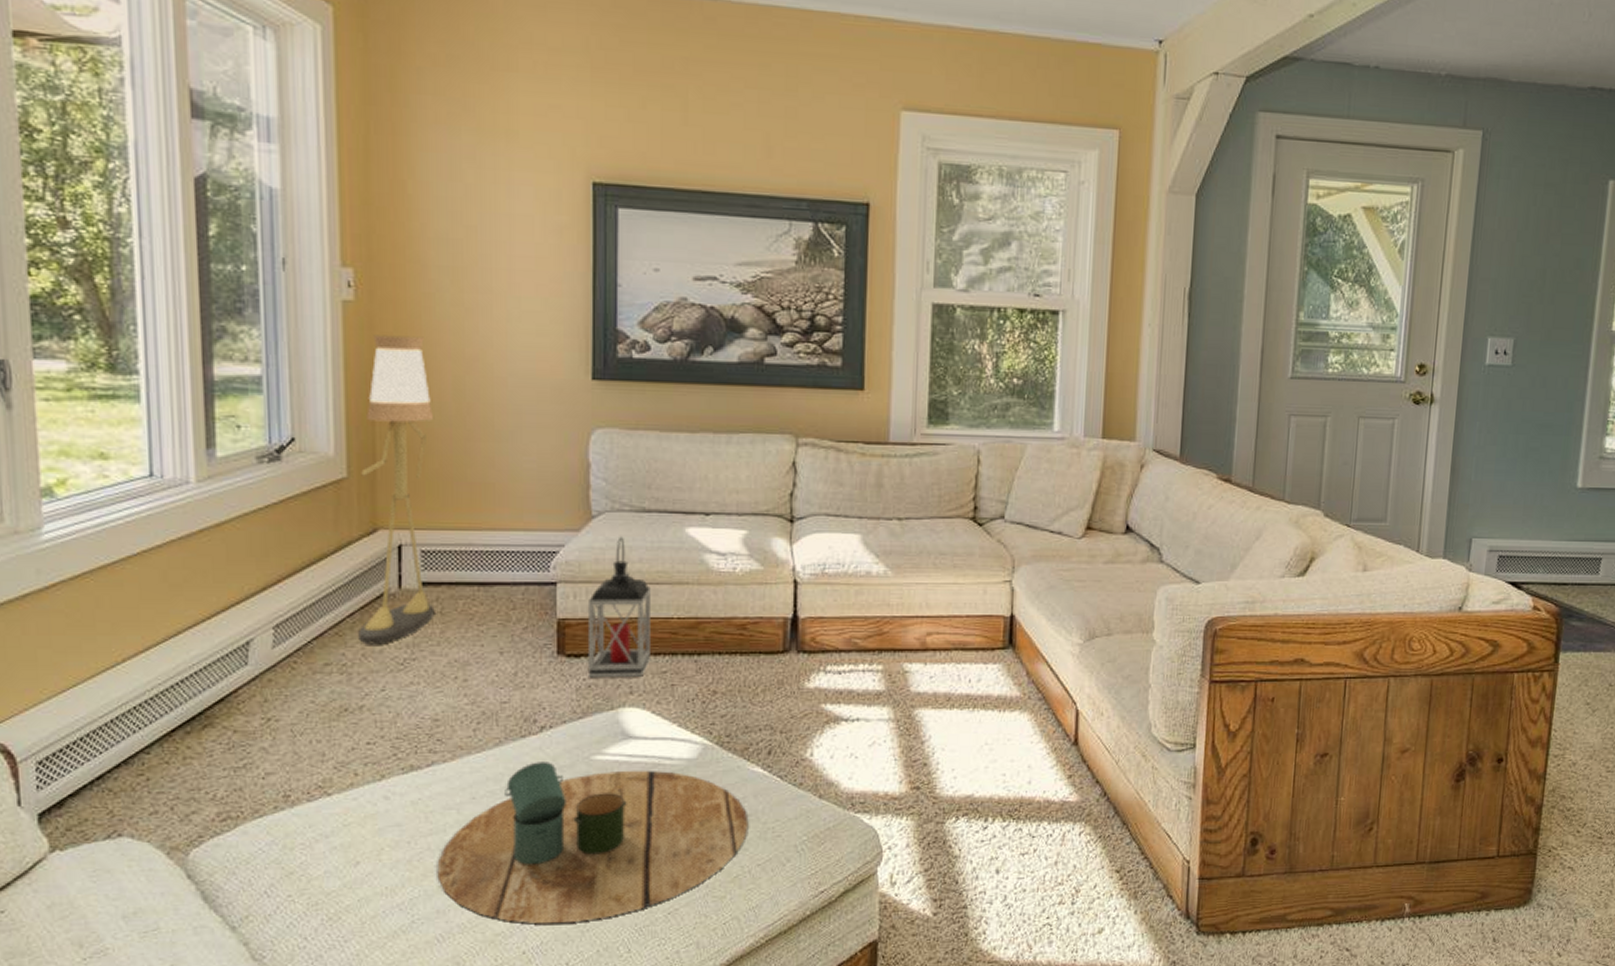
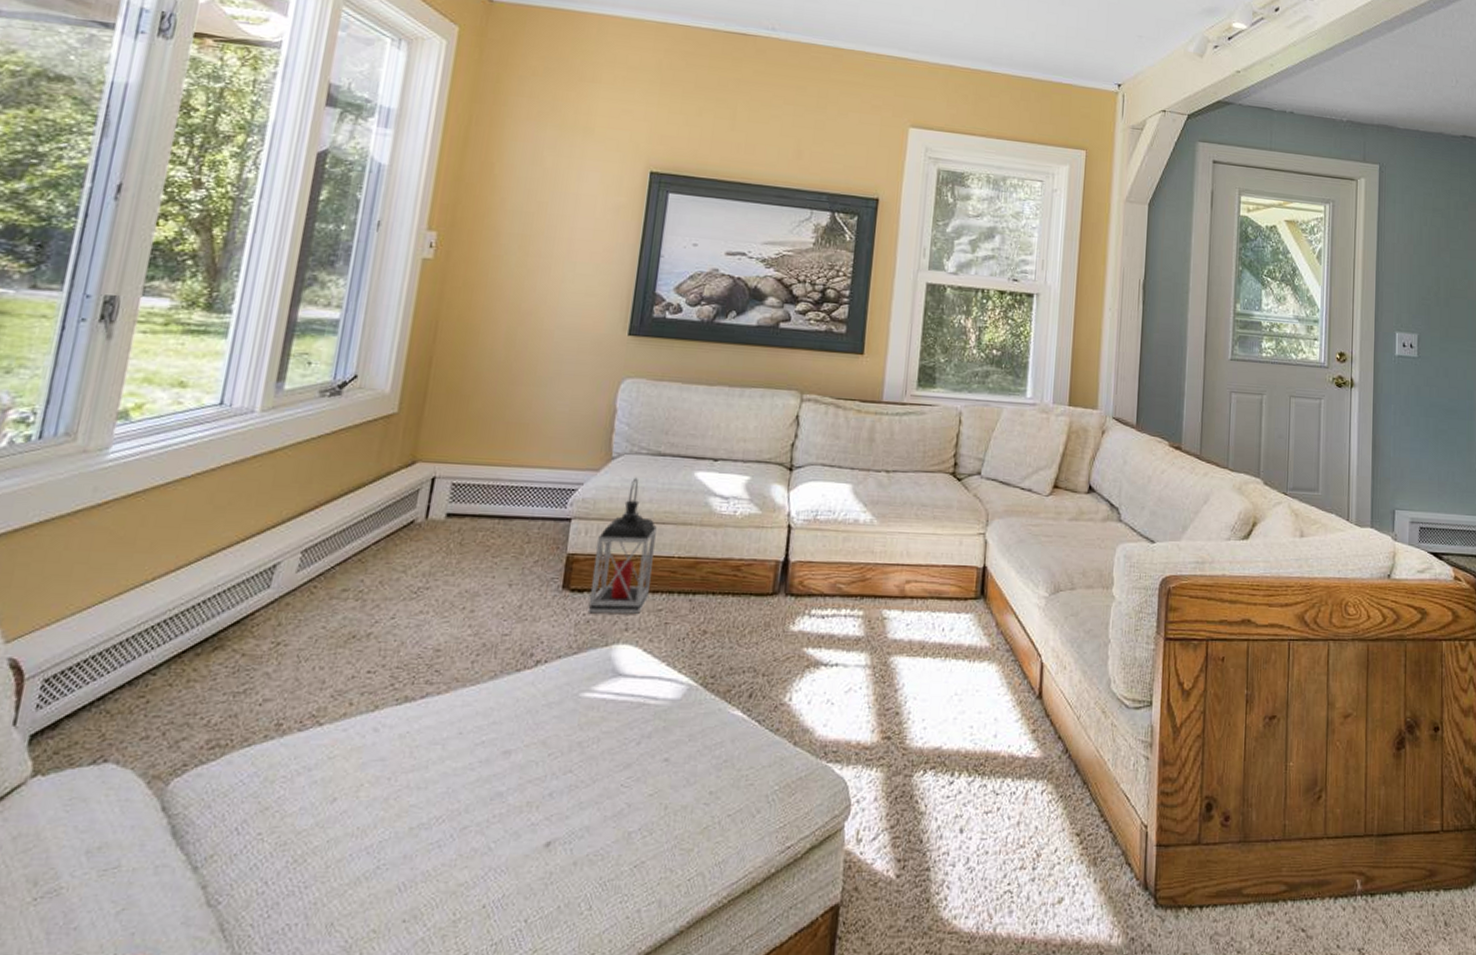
floor lamp: present [358,334,435,645] -> none [379,288,488,573]
decorative tray: present [437,762,749,923] -> none [411,697,724,873]

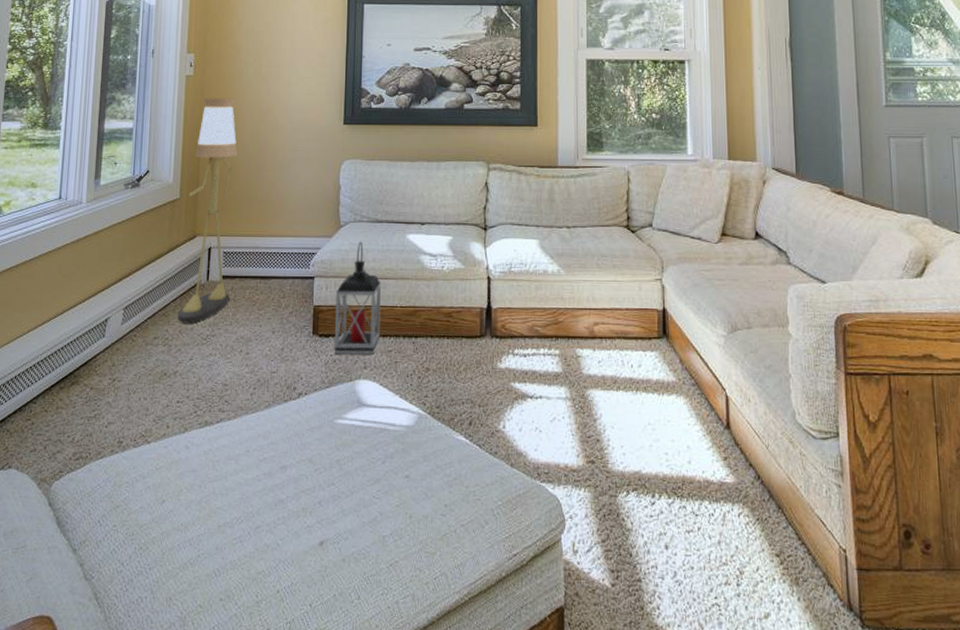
floor lamp: none [379,288,488,573] -> present [178,98,238,324]

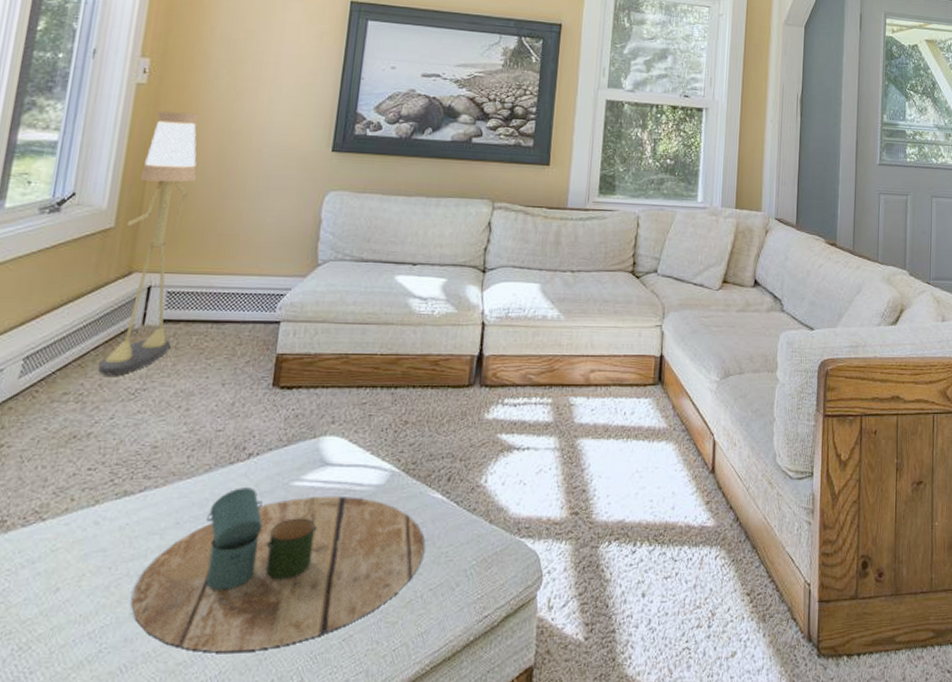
decorative tray: none [218,423,454,567] -> present [131,487,425,652]
lantern: present [334,241,381,354] -> none [296,282,360,408]

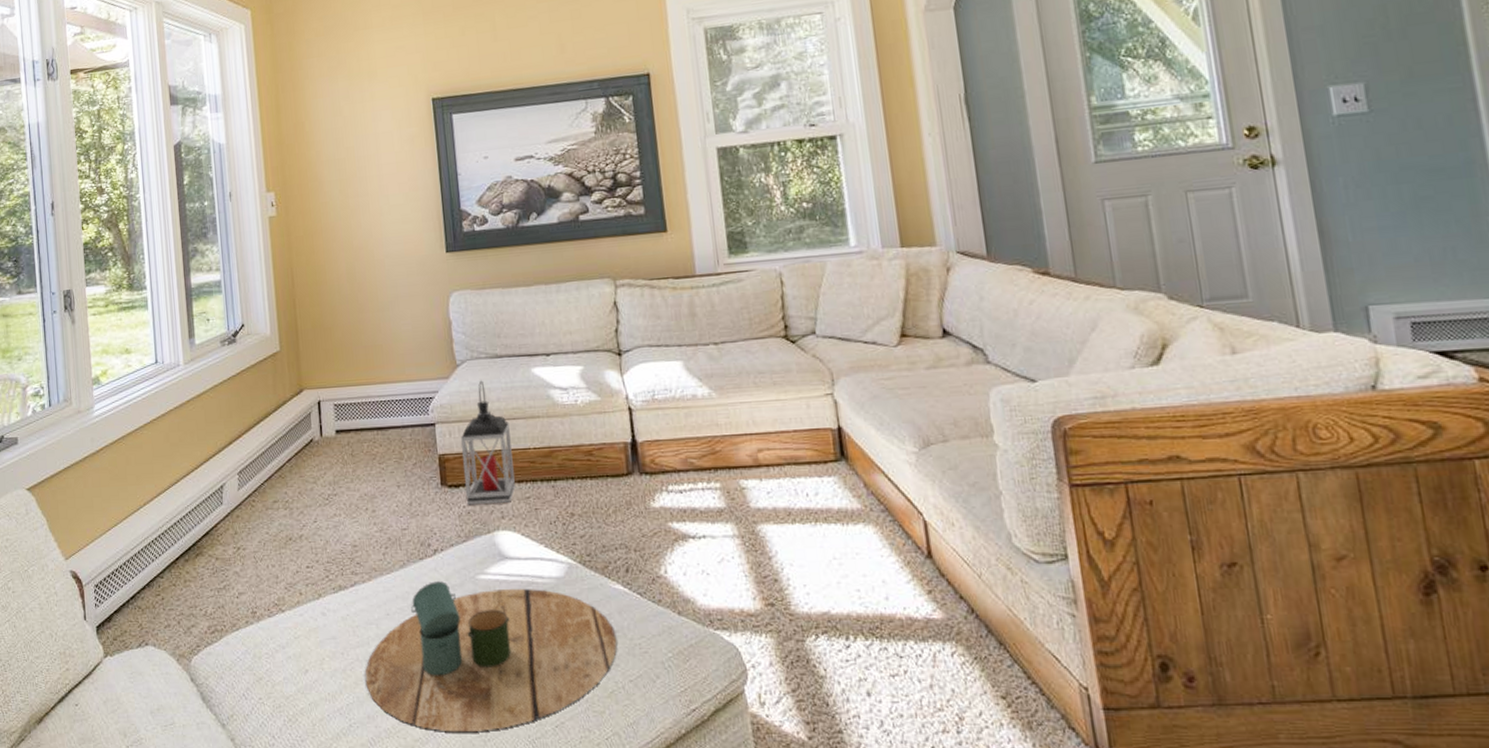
floor lamp: present [98,111,199,376] -> none [289,236,348,484]
lantern: none [296,282,360,408] -> present [461,380,515,505]

